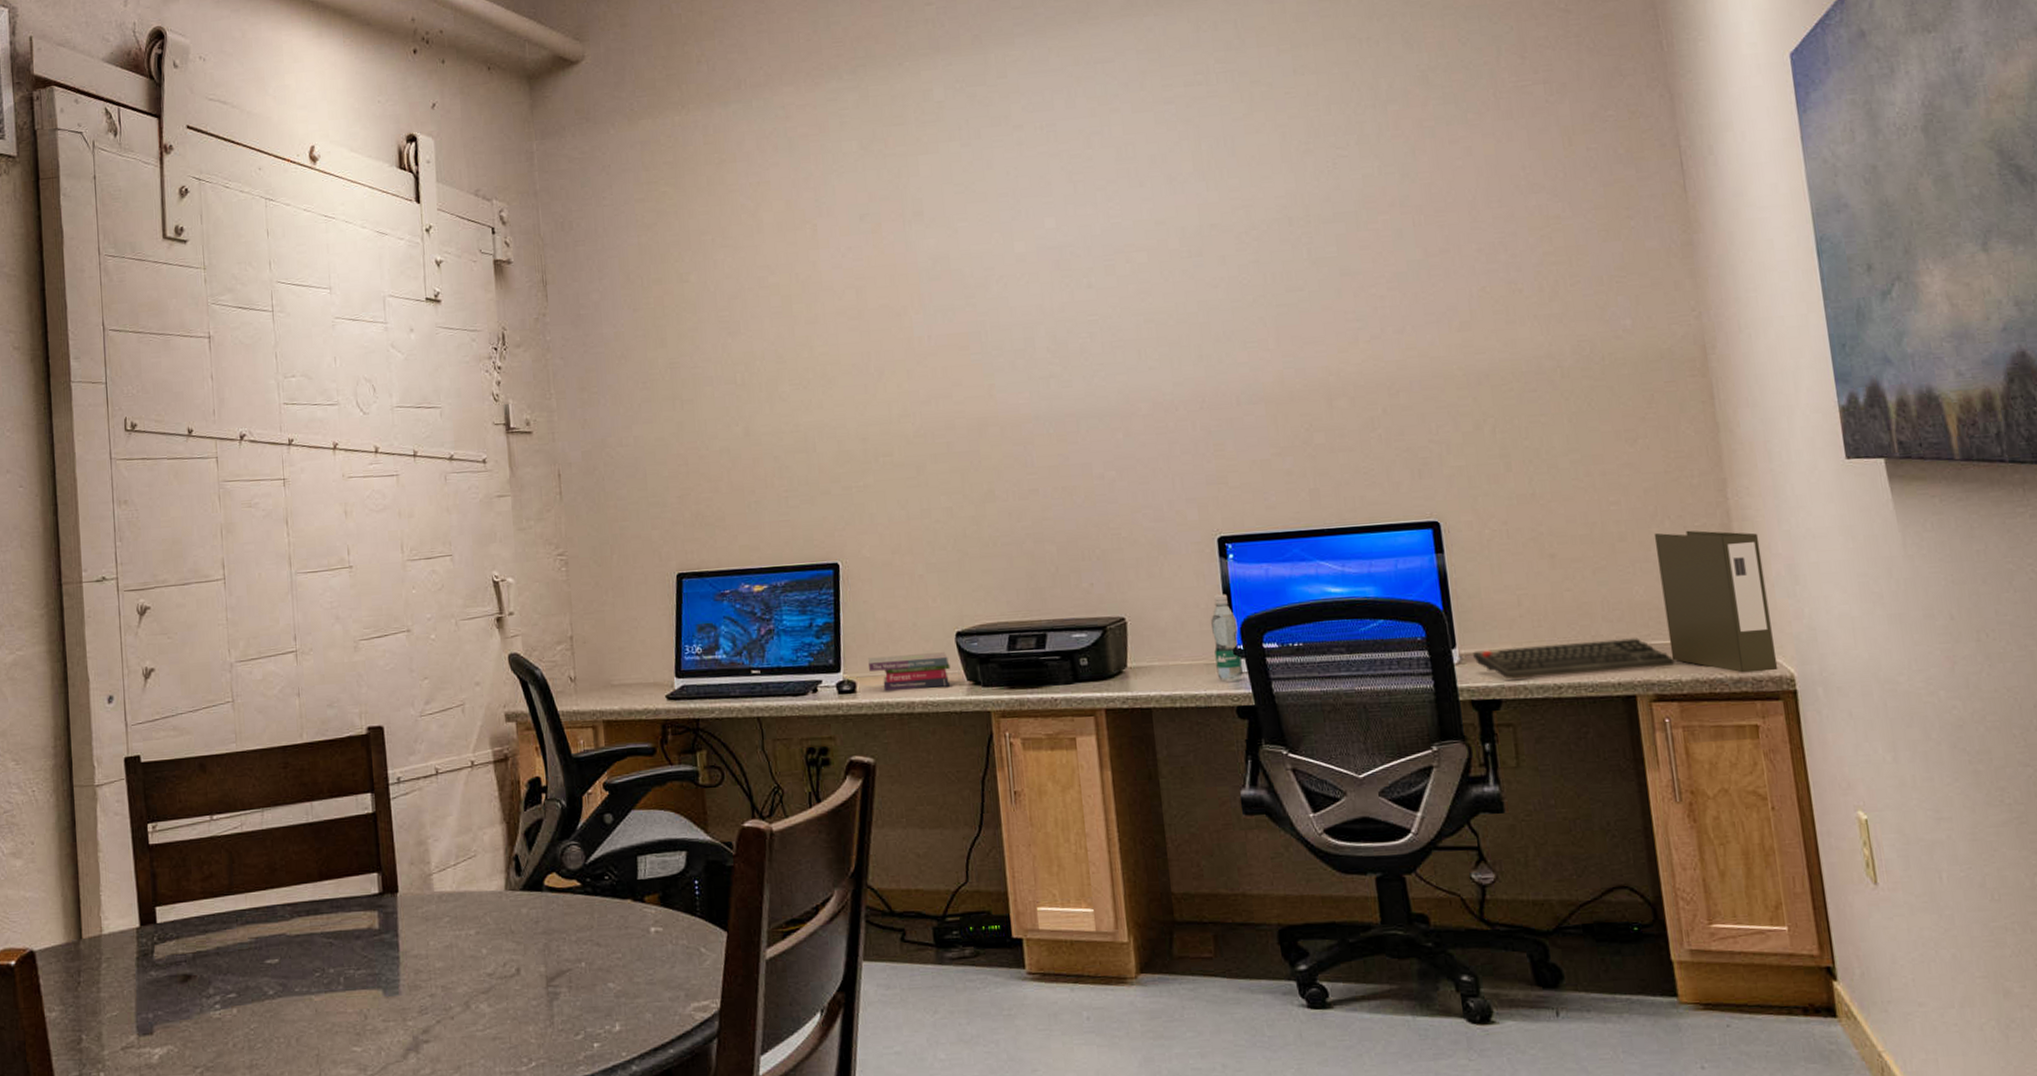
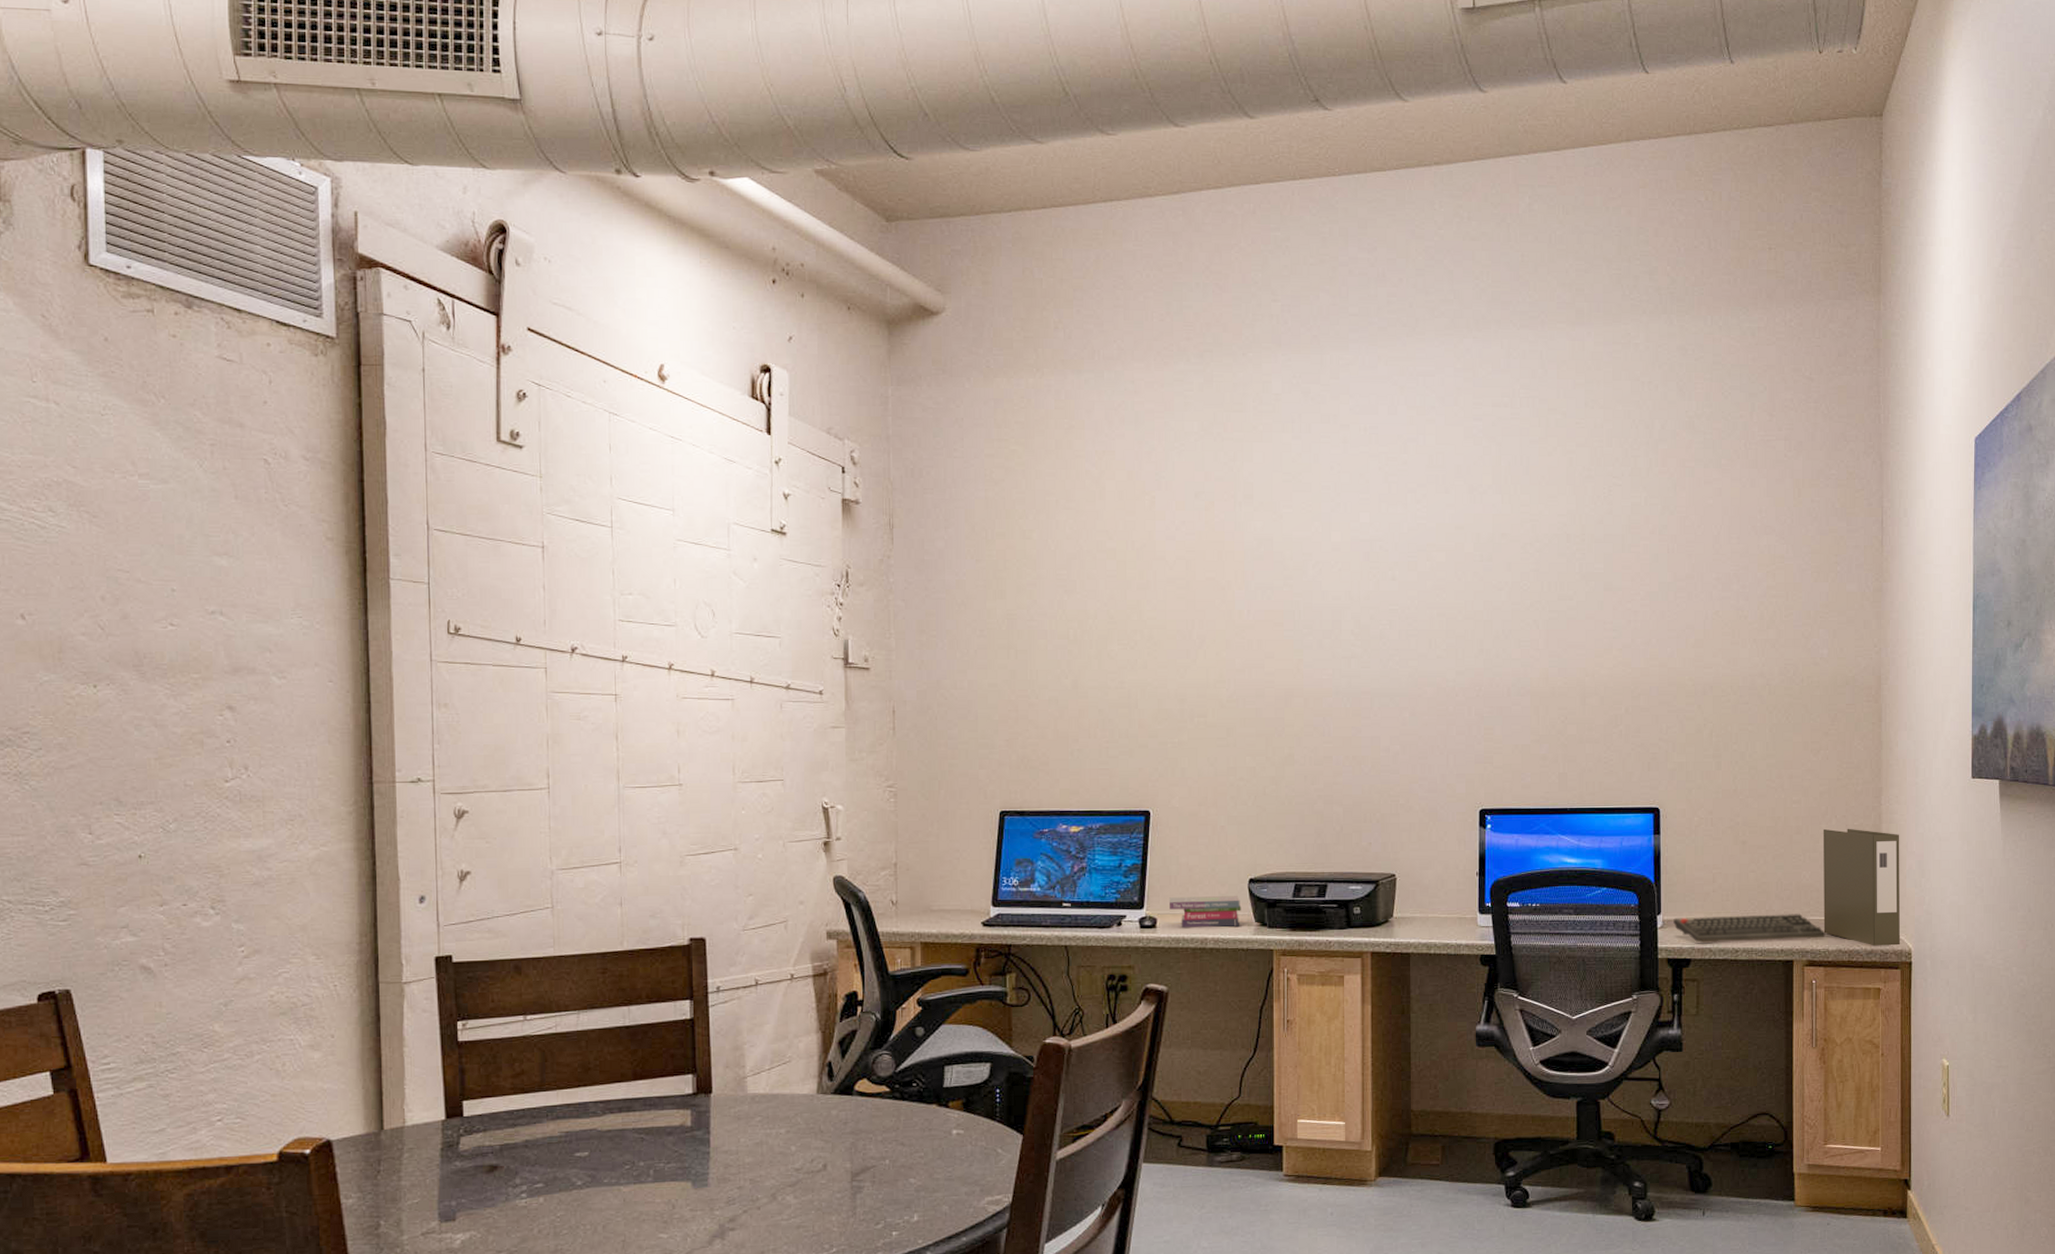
bottle: present [1210,594,1243,682] -> none [1466,858,1488,934]

